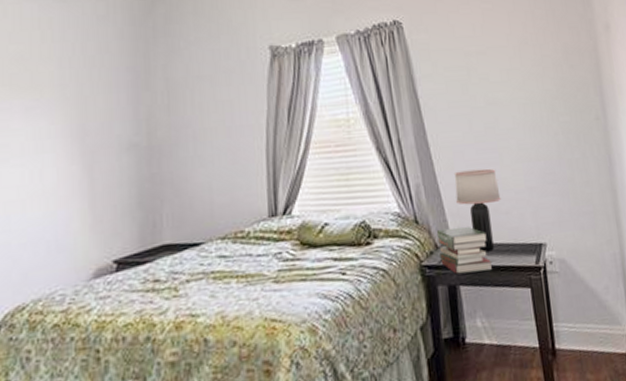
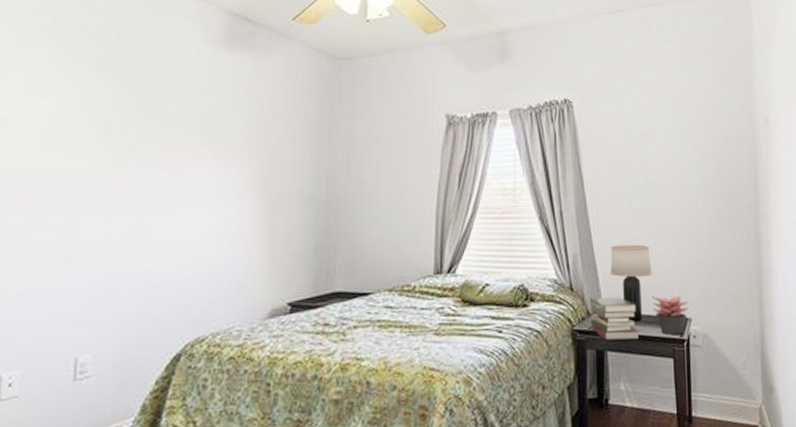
succulent plant: none [502,219,543,263] -> present [652,295,689,335]

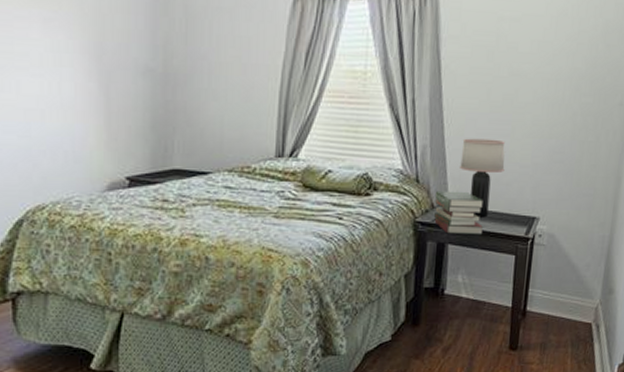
succulent plant: present [652,295,689,335] -> none [501,193,539,233]

